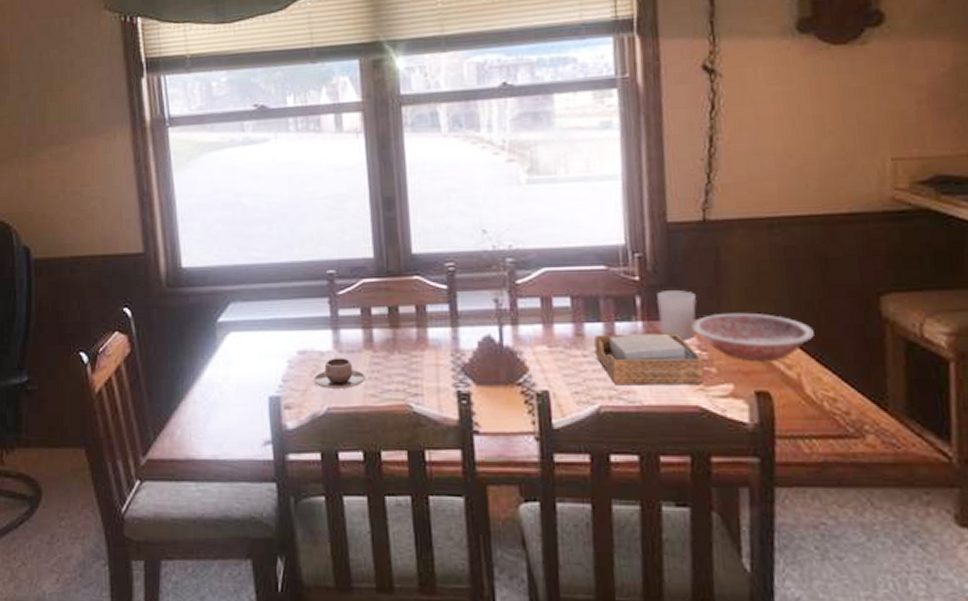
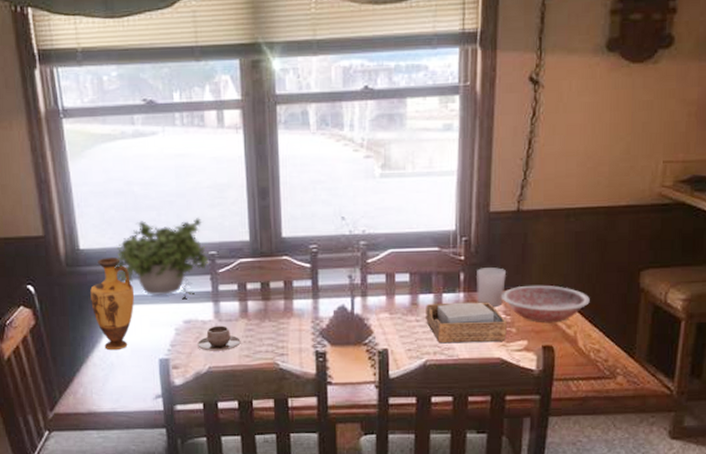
vase: none [192,277,241,384] -> present [90,258,134,350]
potted plant: none [220,232,327,326] -> present [114,218,209,300]

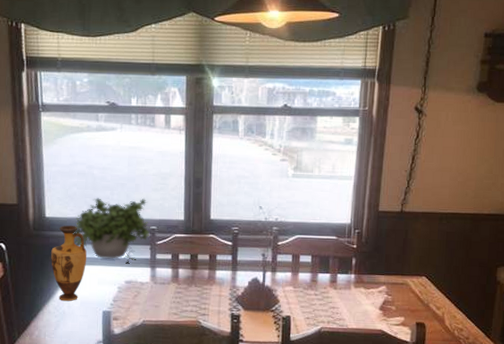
teacup: present [198,325,241,351] -> none [135,287,171,308]
napkin holder: present [426,301,507,344] -> none [323,281,388,316]
candle holder: present [477,267,507,307] -> none [365,255,390,288]
bowl: present [502,285,590,322] -> none [385,272,456,304]

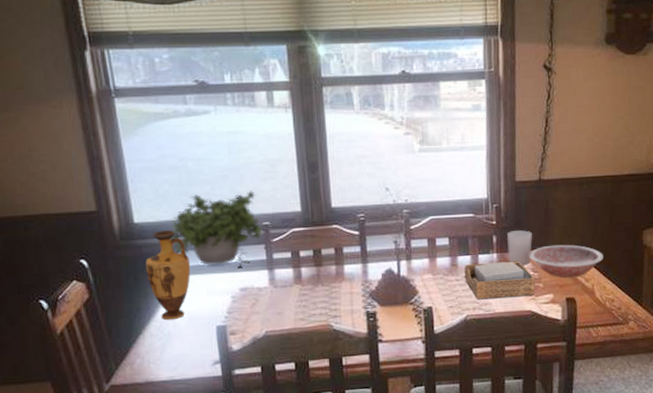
napkin holder: none [323,281,388,316] -> present [464,261,535,300]
candle holder: none [365,255,390,288] -> present [507,230,533,265]
bowl: none [385,272,456,304] -> present [529,244,603,277]

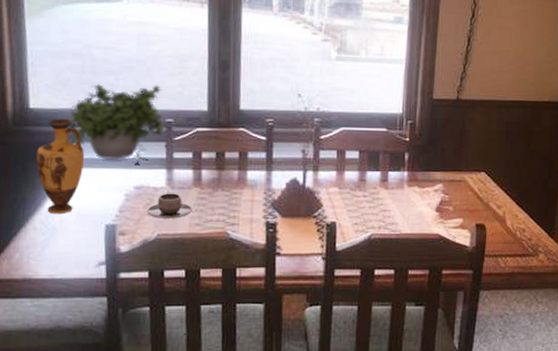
teacup: none [254,291,296,317] -> present [147,193,192,219]
napkin holder: present [464,261,535,300] -> none [372,180,445,219]
candle holder: present [507,230,533,265] -> none [419,149,446,186]
bowl: present [529,244,603,277] -> none [441,167,517,202]

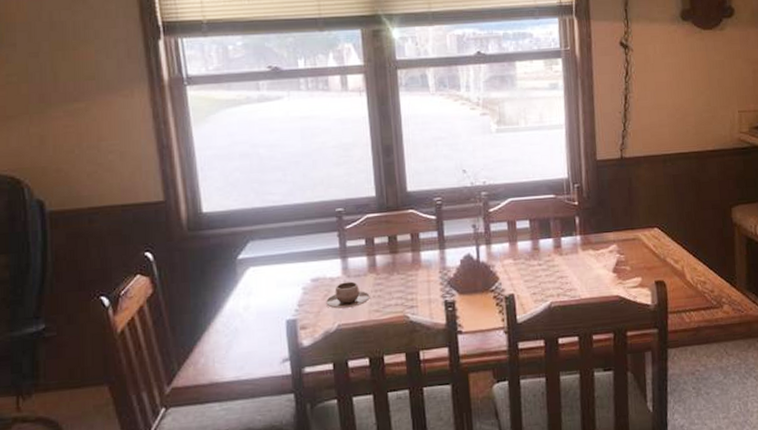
vase: present [36,119,84,213] -> none [213,219,260,314]
potted plant: present [66,84,166,165] -> none [239,176,336,258]

